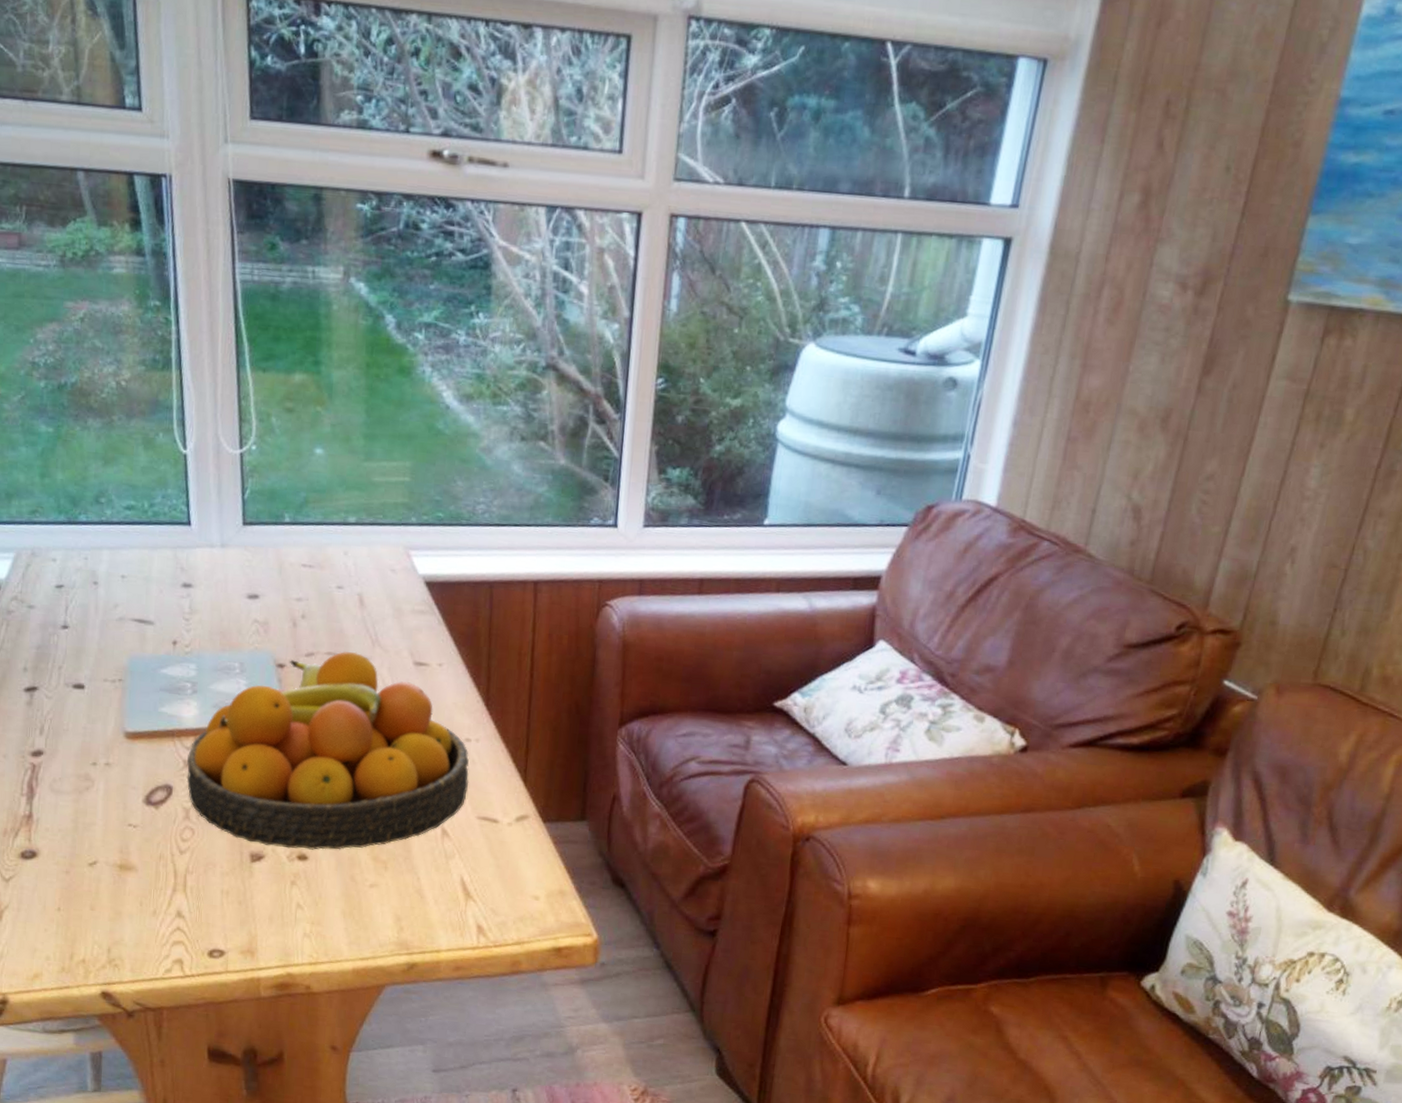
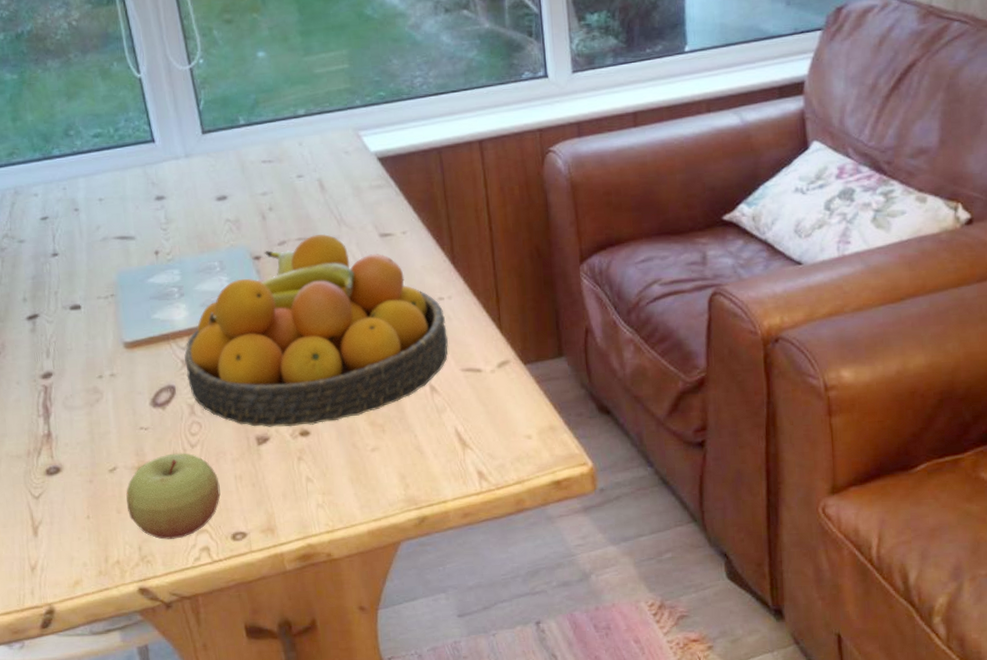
apple: none [102,856,204,946] -> present [126,453,221,540]

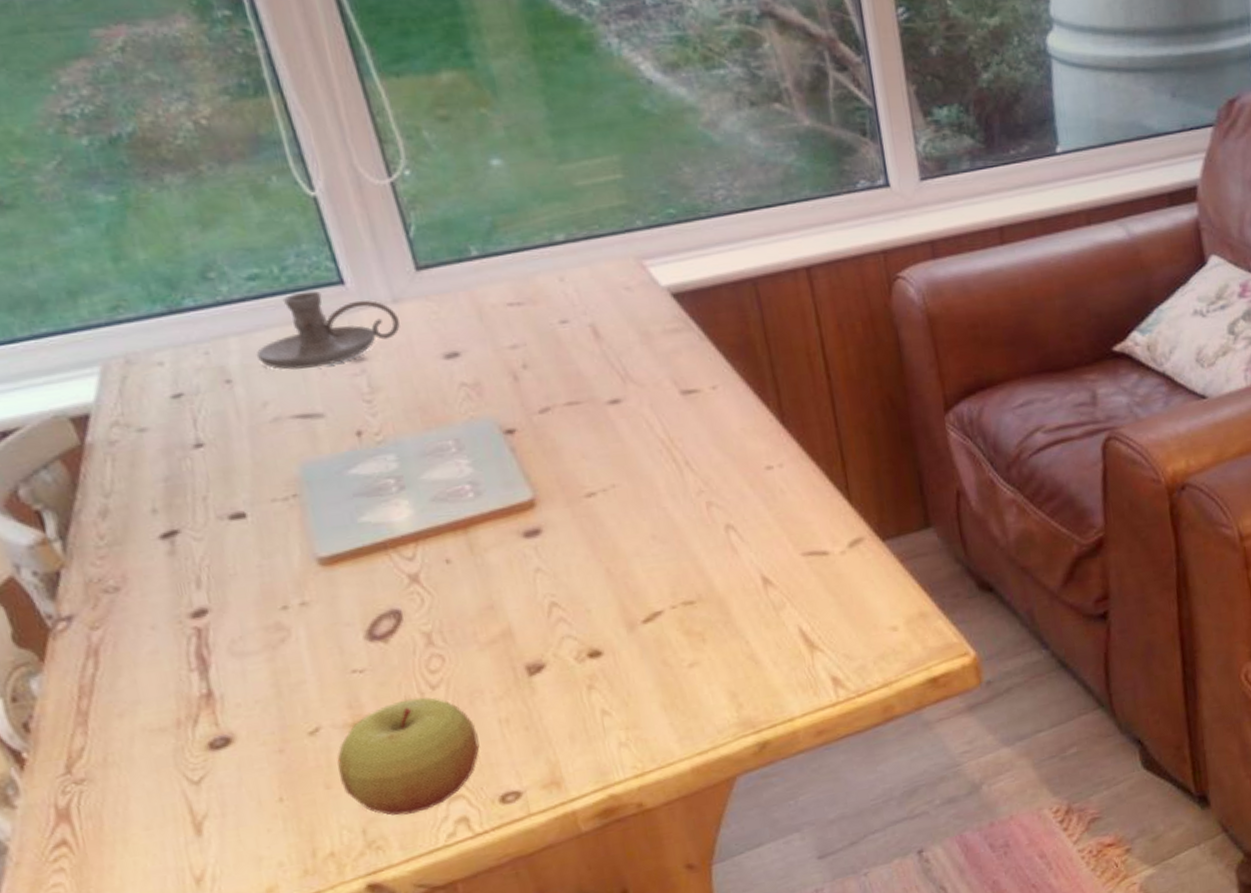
candle holder: none [95,146,189,203] -> present [256,290,400,370]
fruit bowl: present [184,233,449,427] -> none [412,394,783,653]

